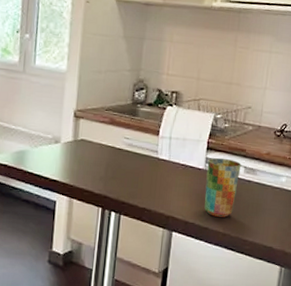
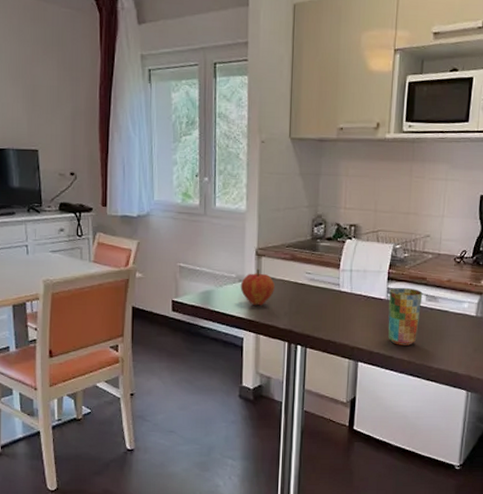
fruit: none [56,130,92,170] -> present [240,268,275,306]

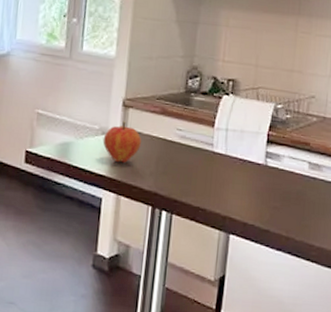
cup: present [388,287,423,345] -> none [265,152,305,219]

